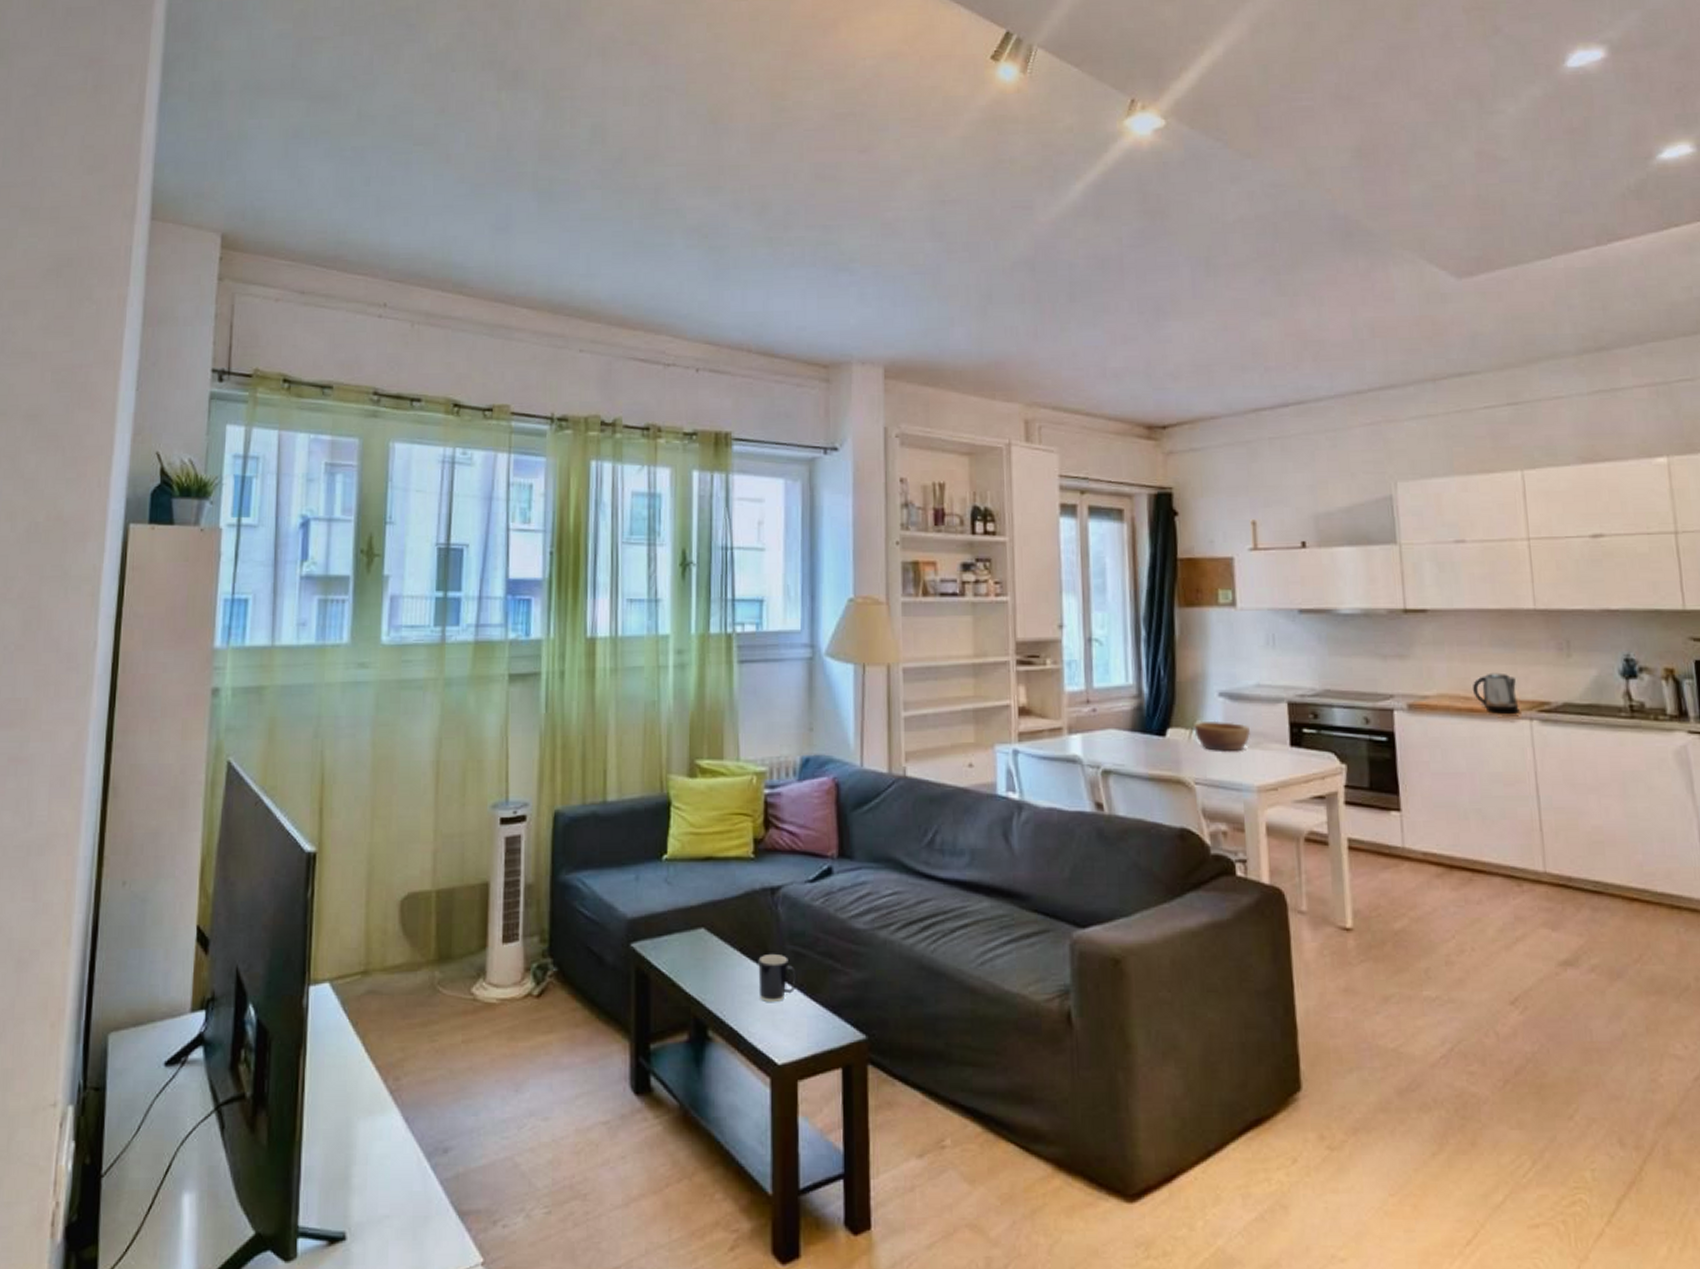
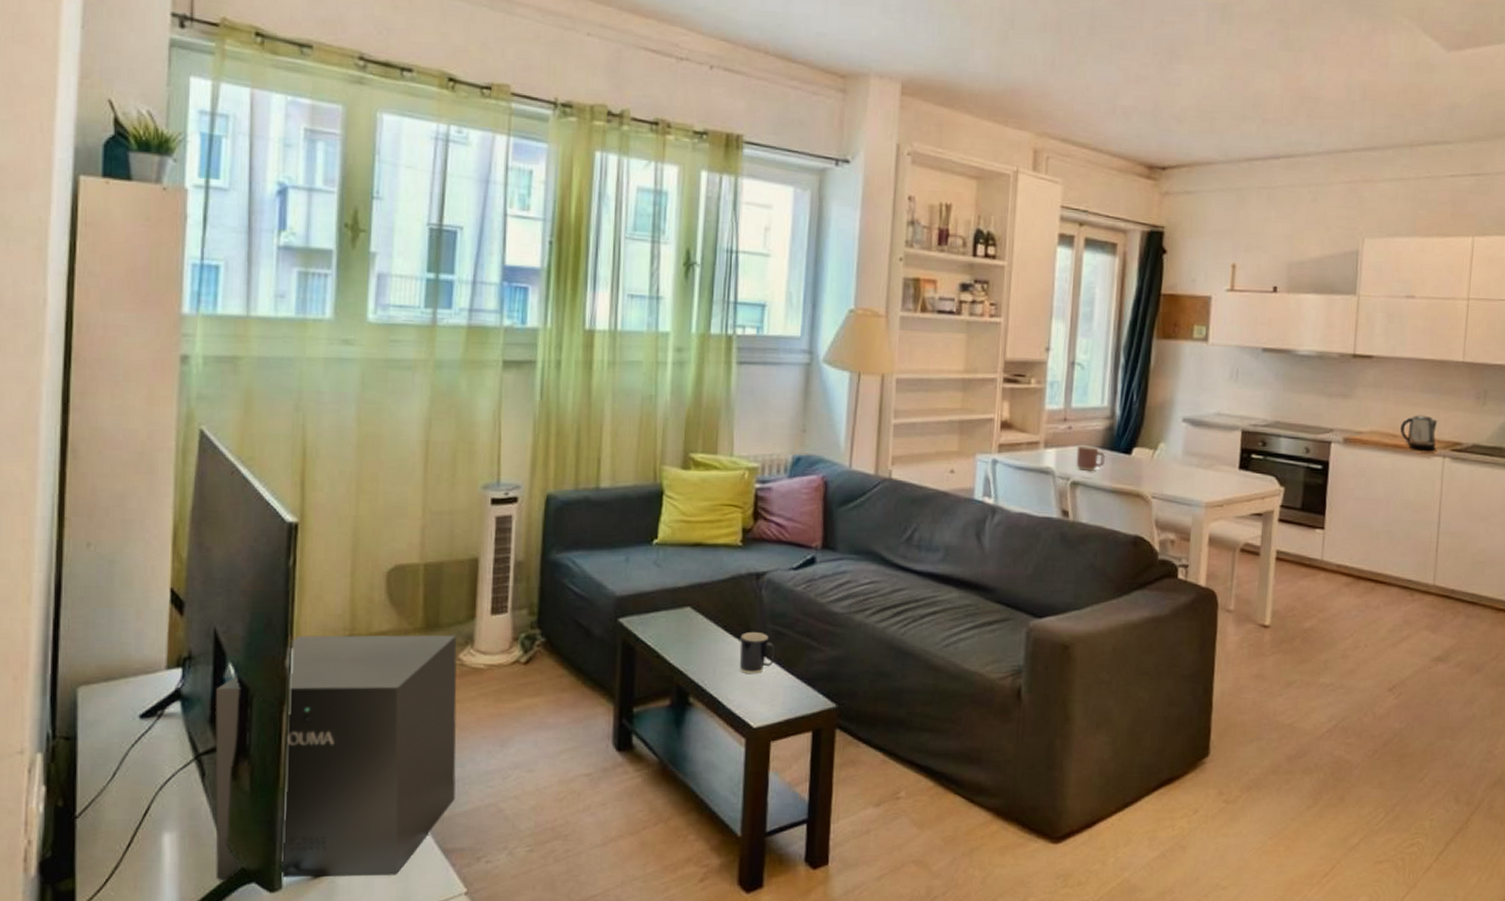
speaker: none [232,967,470,1246] -> present [215,634,457,879]
mug: none [1104,729,1137,758] -> present [1076,445,1105,472]
bowl: present [1194,720,1250,753] -> none [1157,442,1206,472]

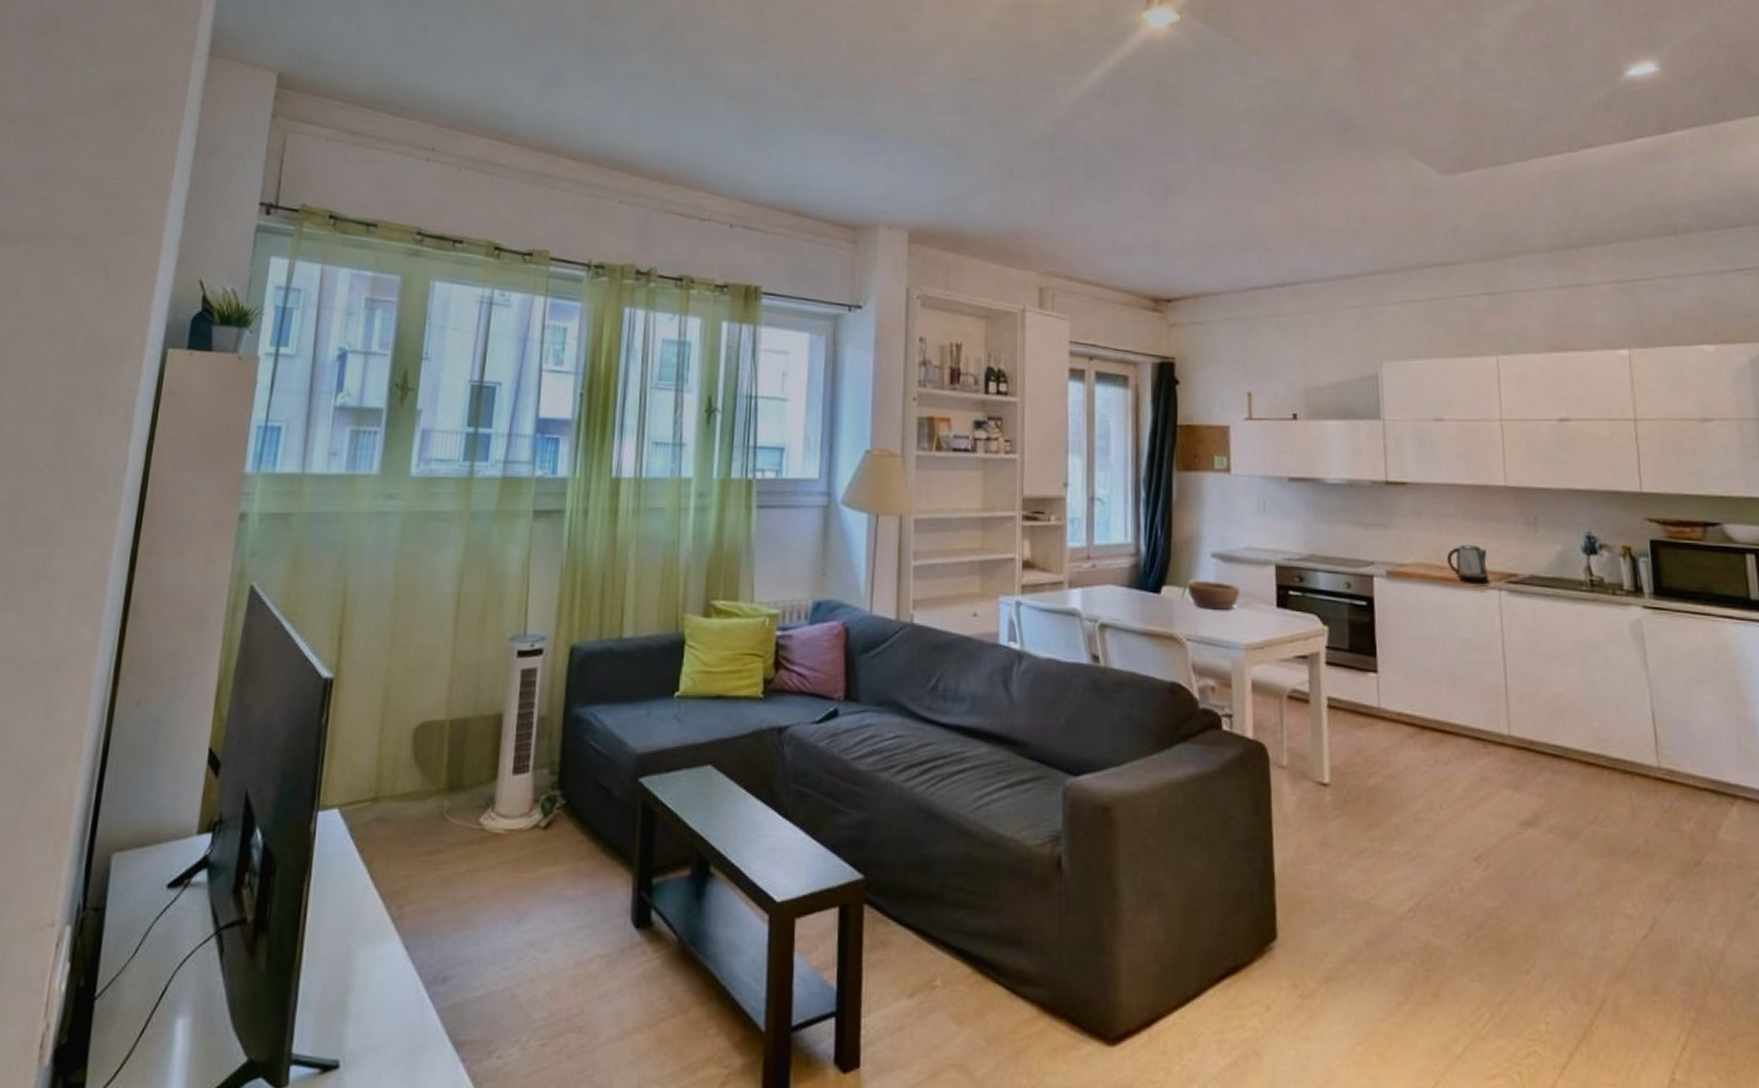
speaker: present [215,634,457,879] -> none [224,796,479,1073]
mug: present [739,631,776,675] -> none [761,792,800,841]
mug: present [1076,445,1105,472] -> none [1103,584,1133,613]
bowl: none [1157,442,1206,472] -> present [1187,580,1239,611]

